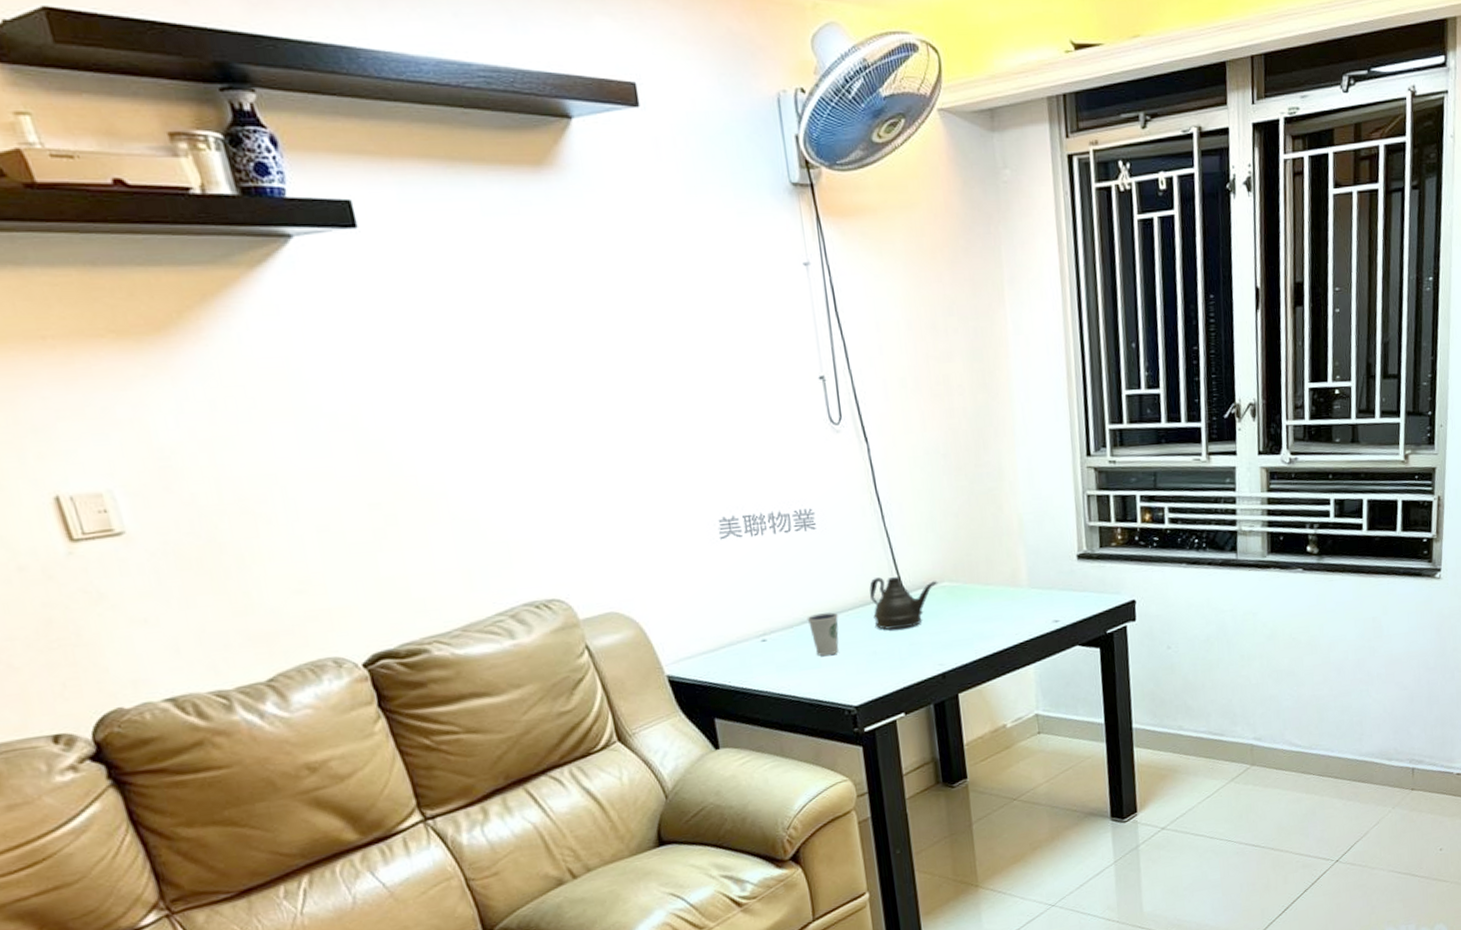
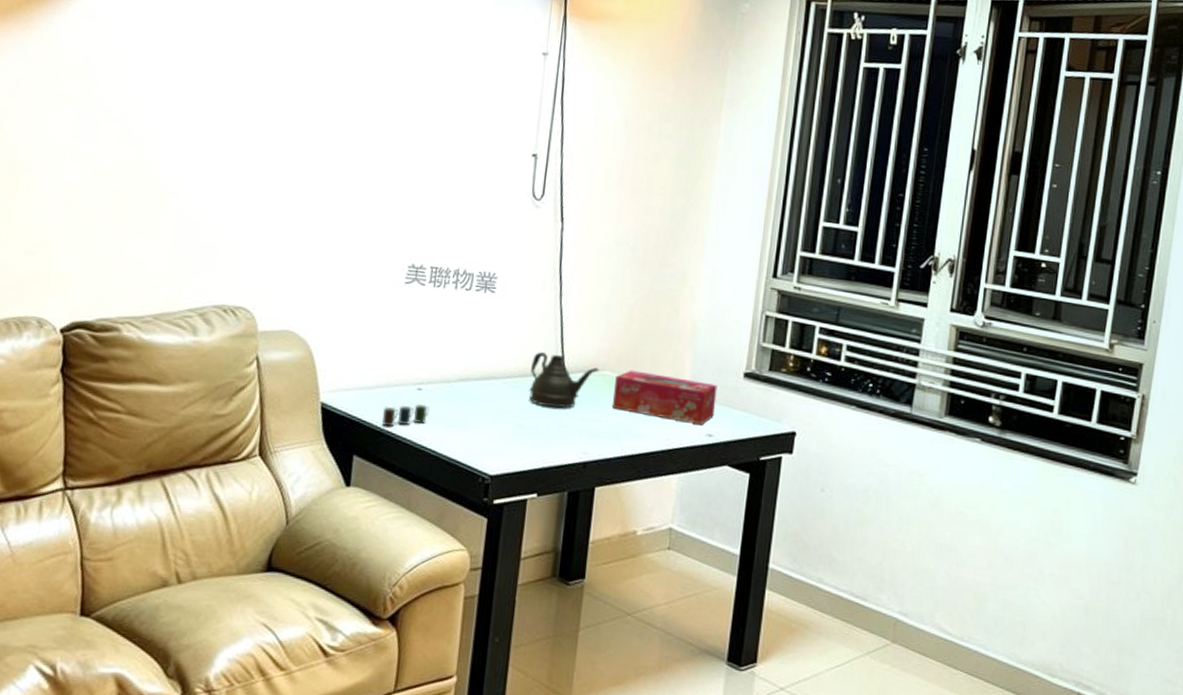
cup: none [733,654,780,685] -> present [382,403,430,427]
dixie cup: present [807,612,839,656] -> none [465,374,496,418]
tissue box: none [955,571,1057,617] -> present [613,370,718,425]

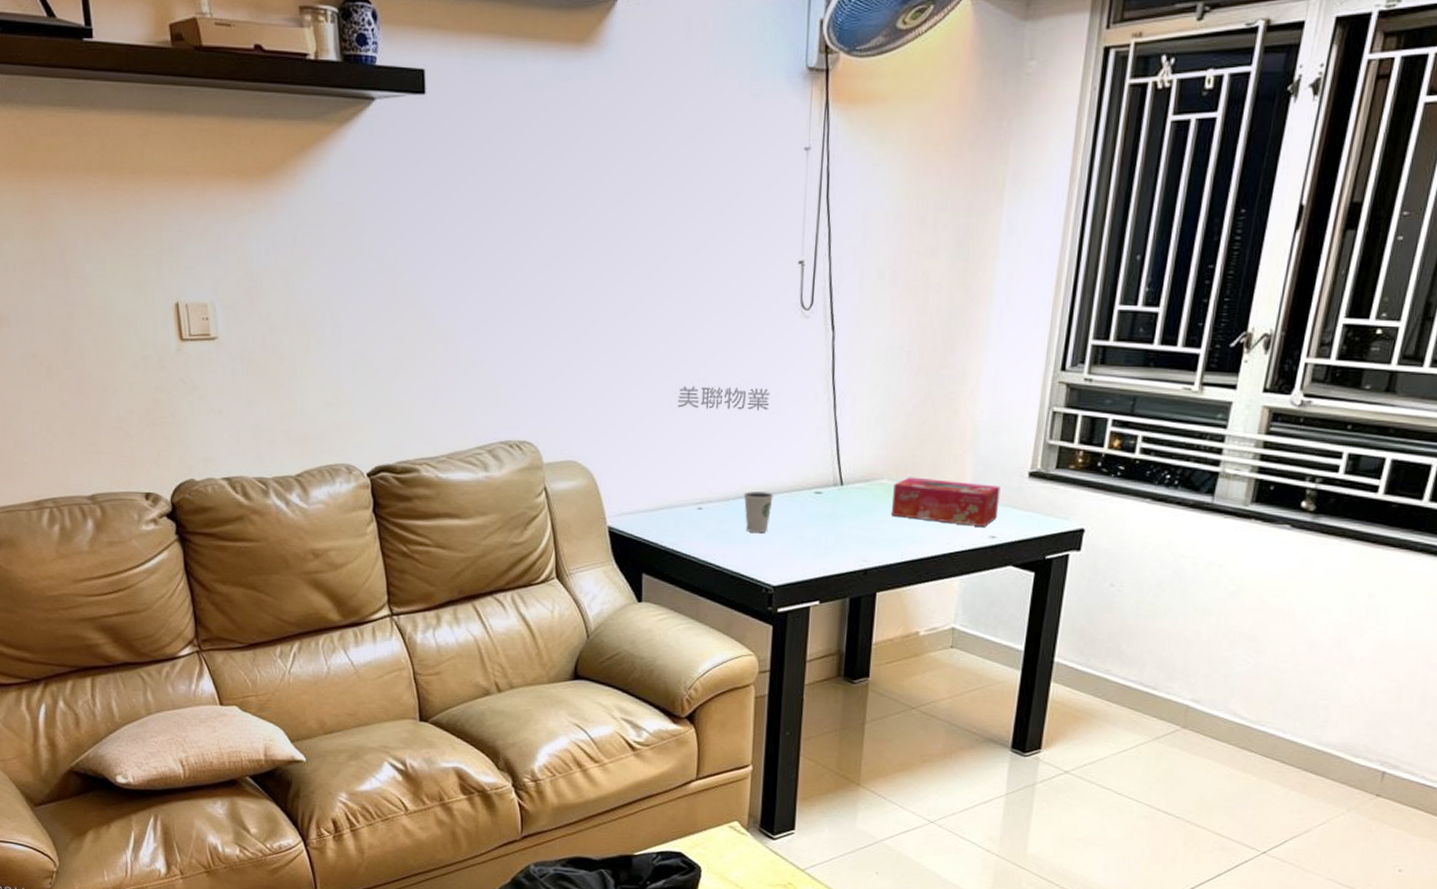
cup: present [382,403,430,427] -> none [667,522,711,546]
dixie cup: none [465,374,496,418] -> present [743,491,773,533]
teapot: present [529,352,600,409] -> none [807,465,878,519]

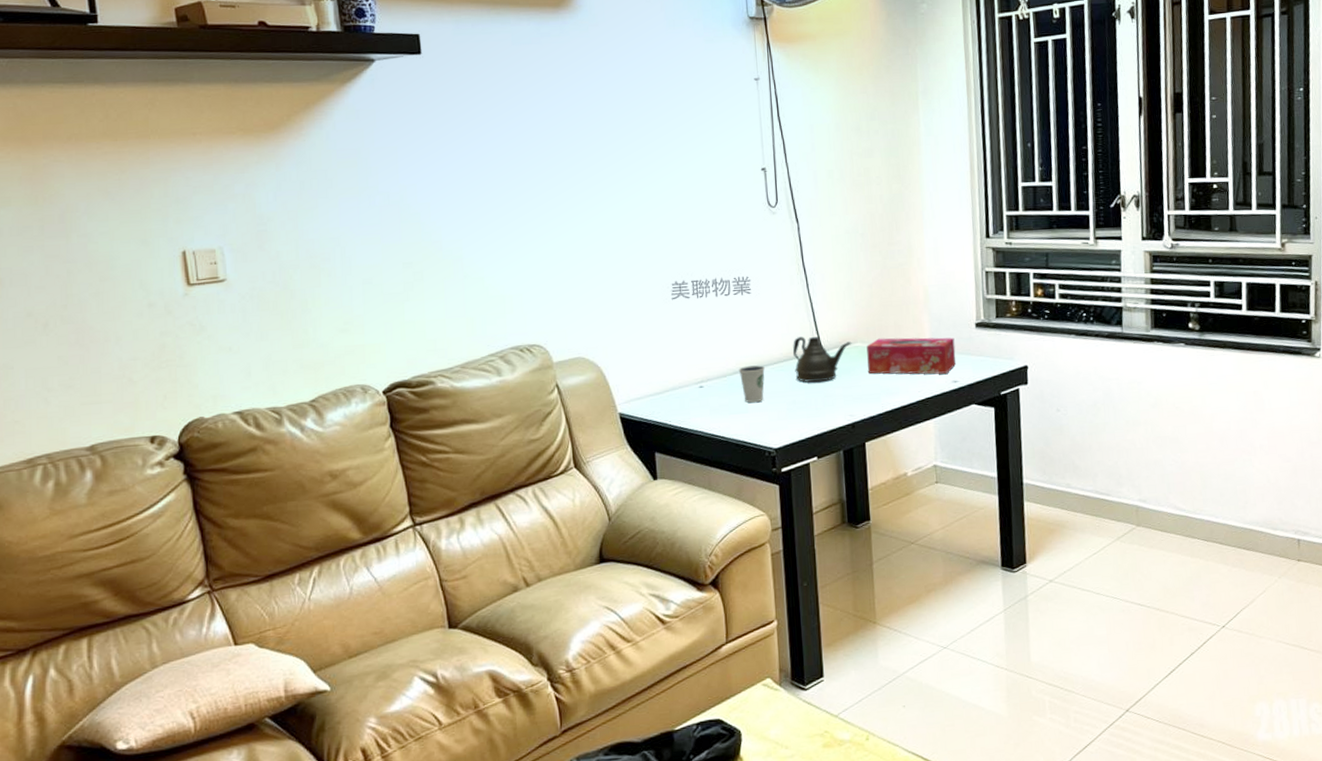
teapot: none [807,465,878,519] -> present [792,337,852,383]

